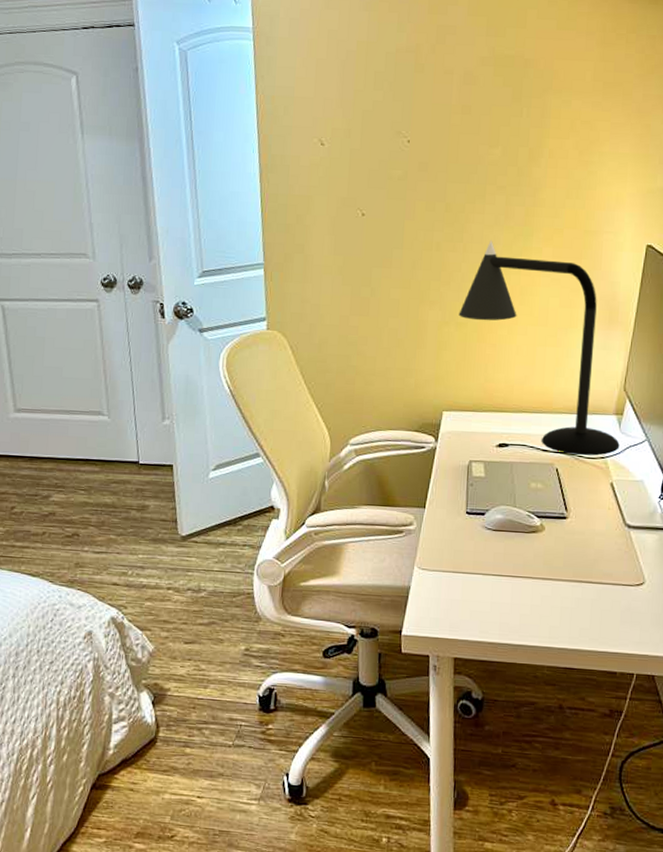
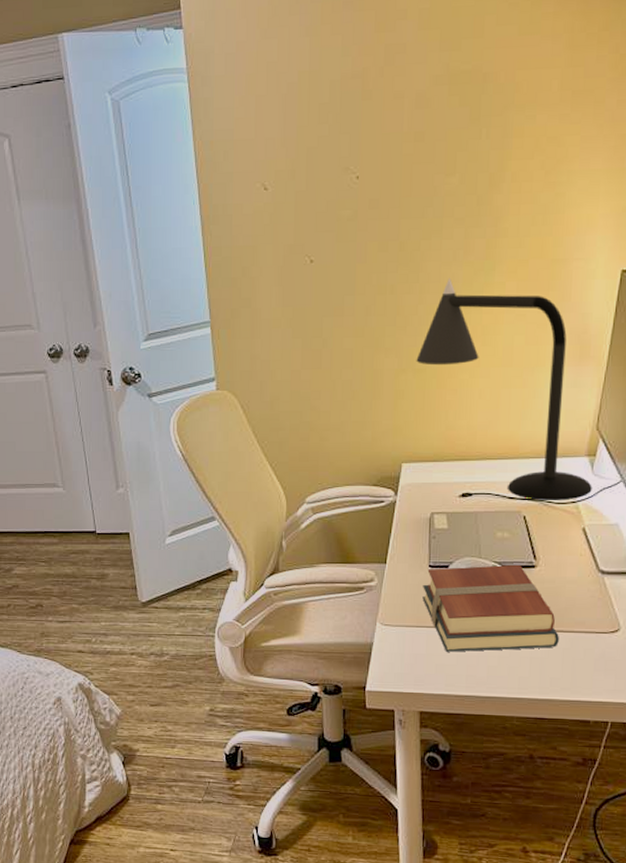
books: none [459,515,588,599] -> present [422,564,559,652]

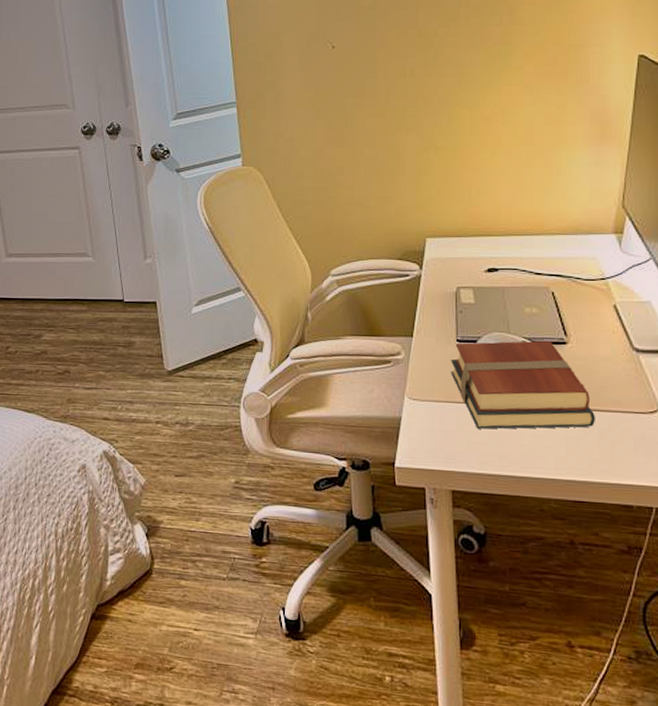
desk lamp: present [416,277,592,500] -> none [437,62,621,277]

